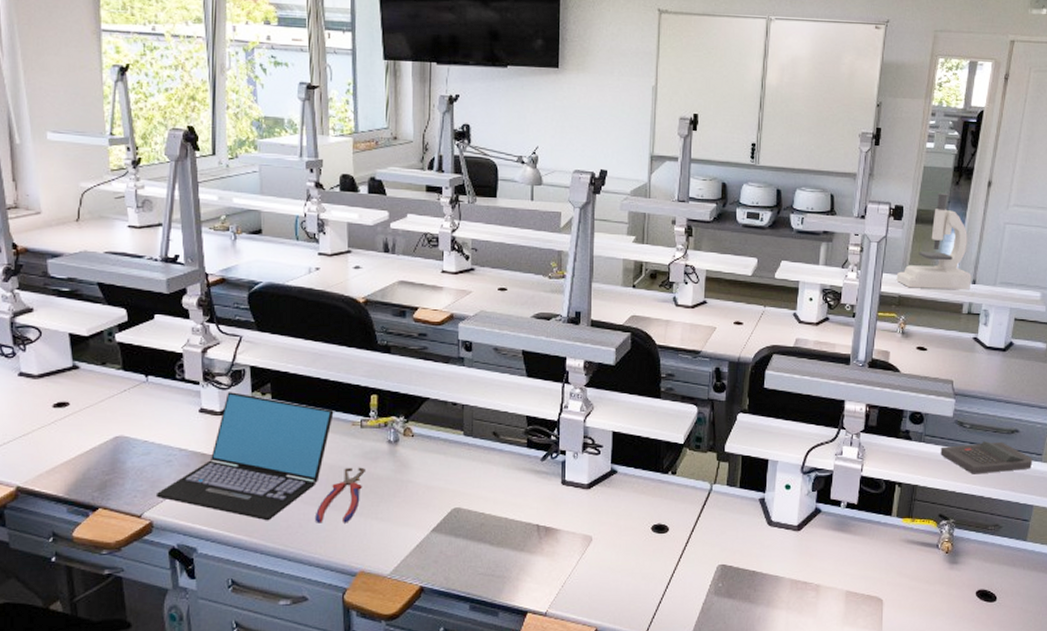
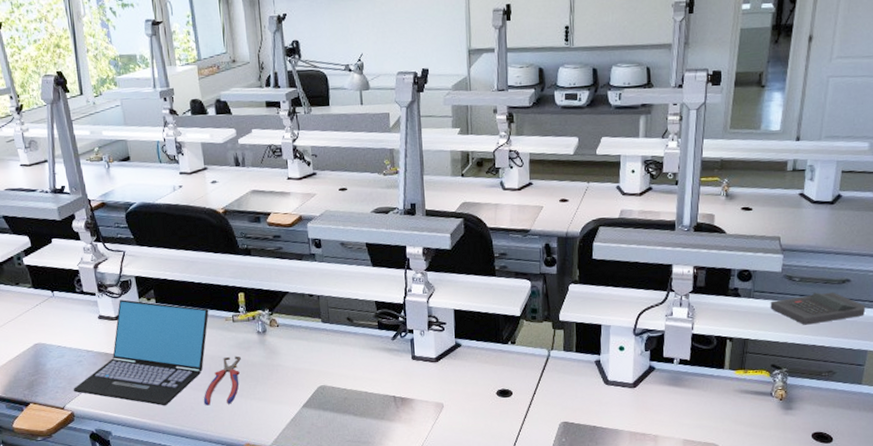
microscope: present [896,192,972,291] -> none [717,53,795,151]

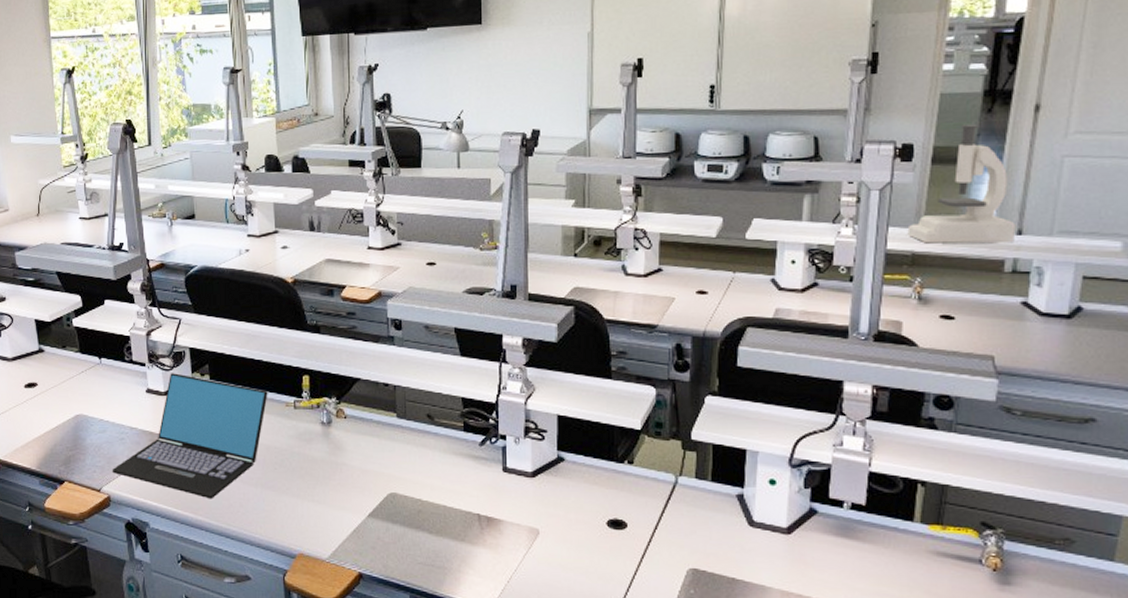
pliers: present [203,356,242,406] -> none [254,448,301,504]
microscope: none [717,53,795,151] -> present [907,123,1016,244]
calculator: present [770,292,866,325] -> none [979,431,1119,474]

